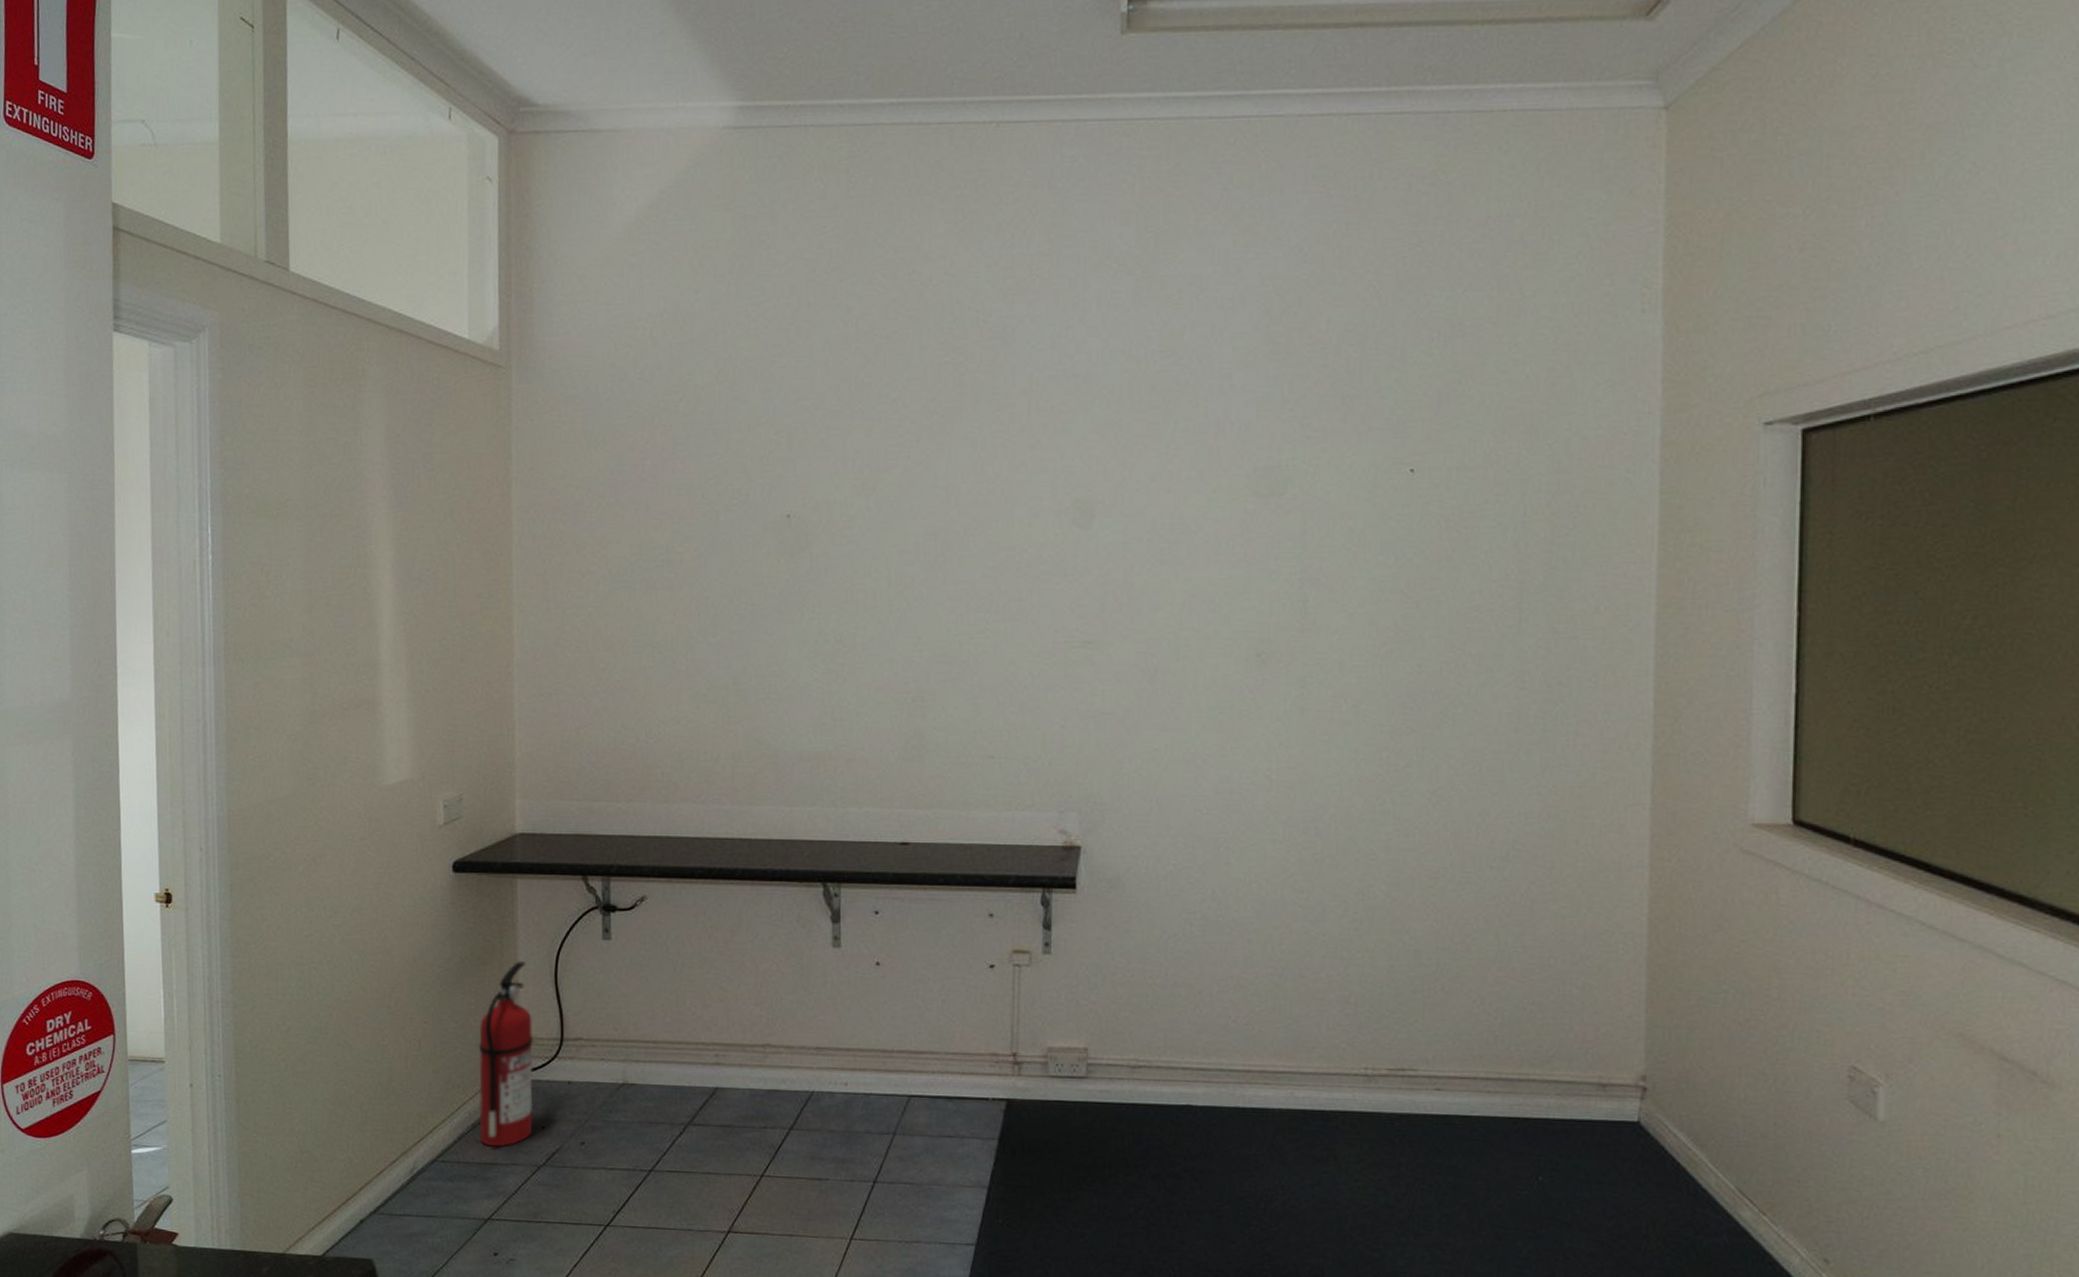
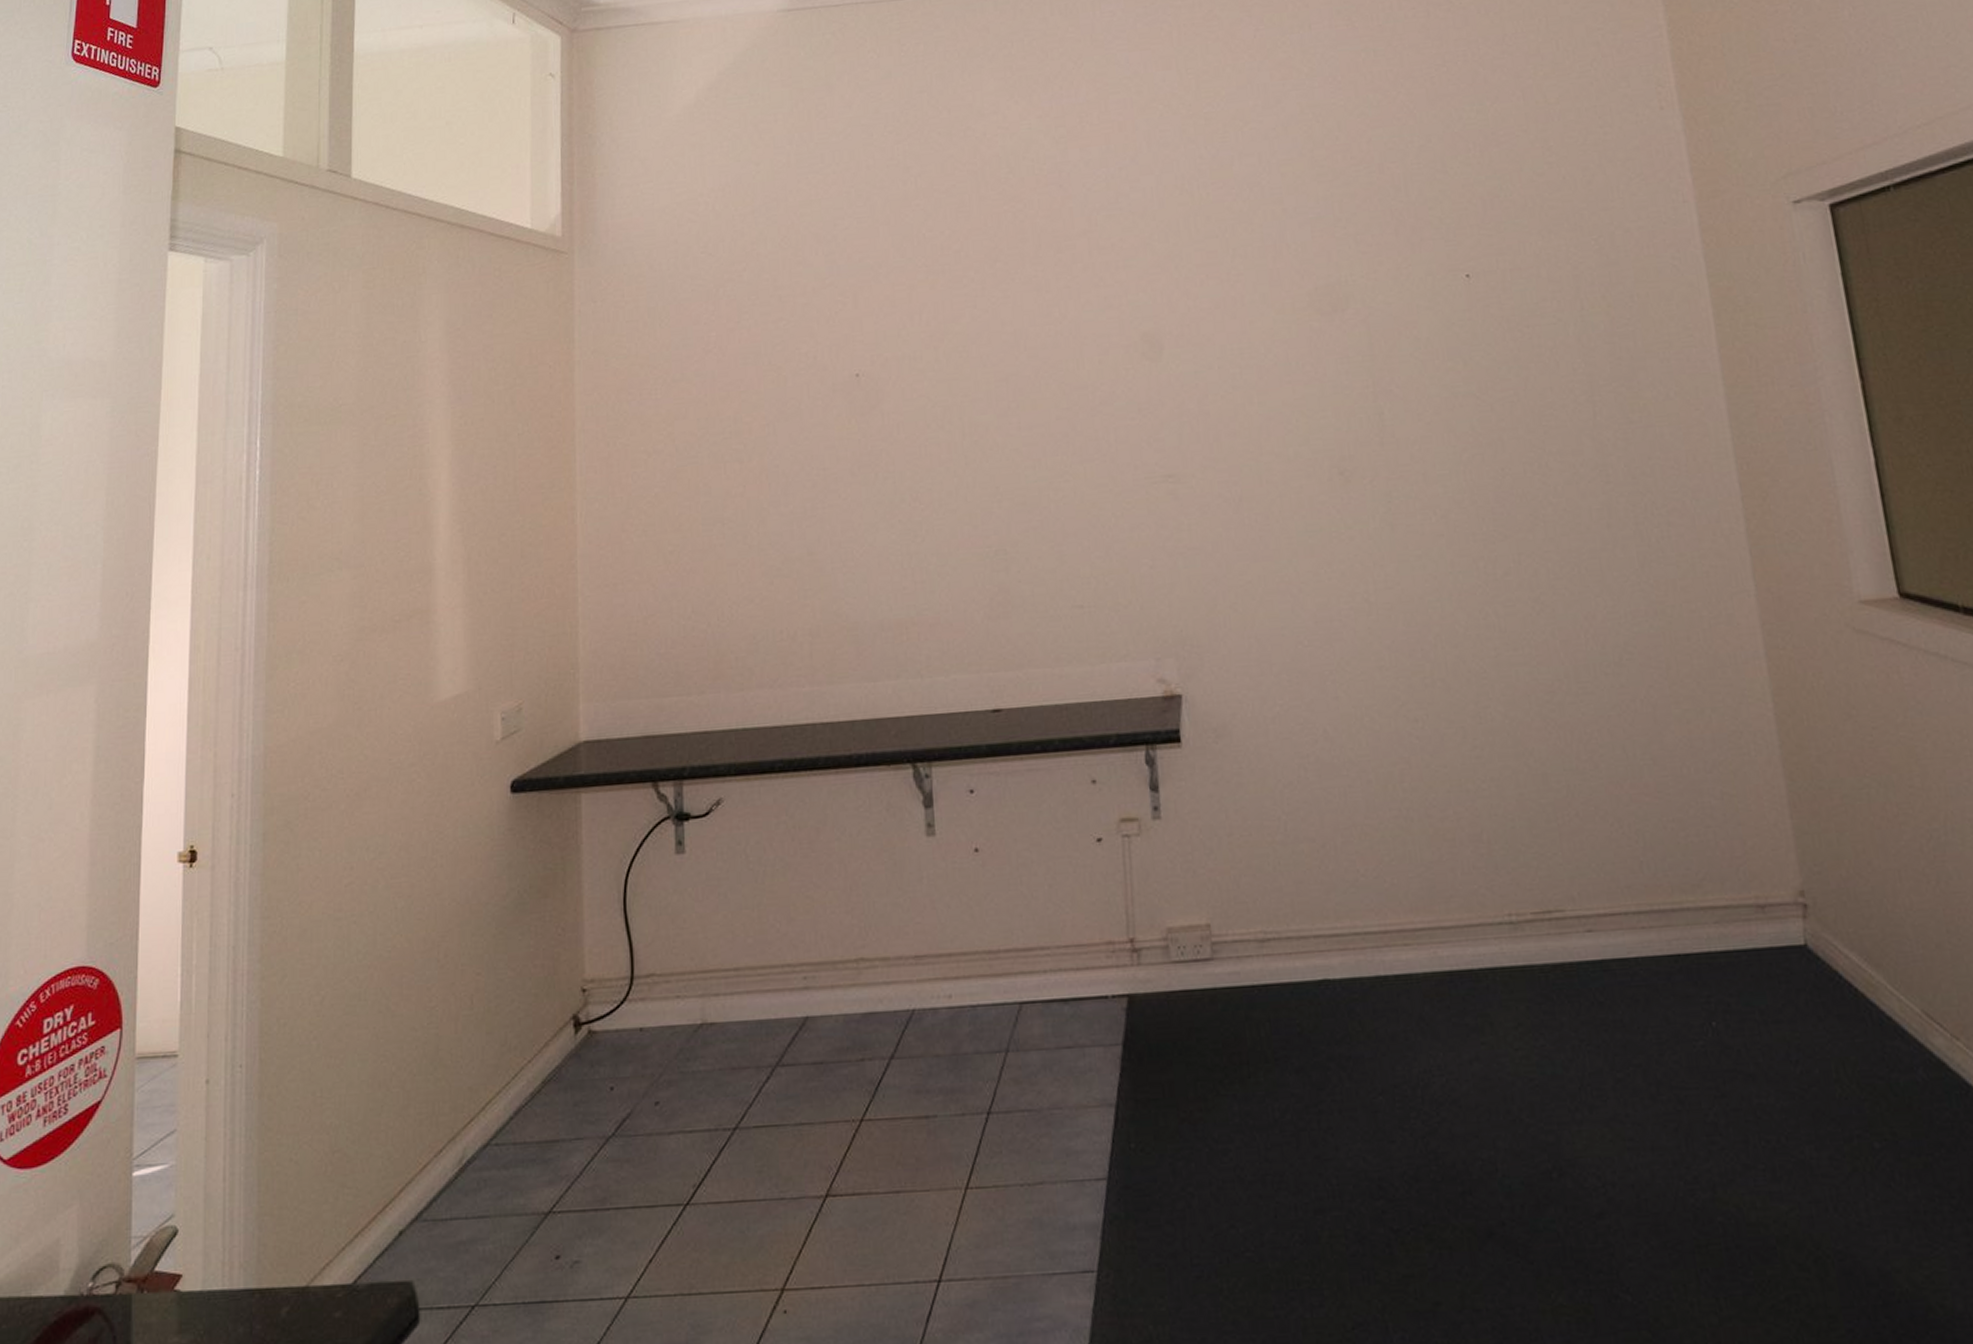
fire extinguisher: present [479,961,534,1147] -> none [538,889,601,1120]

